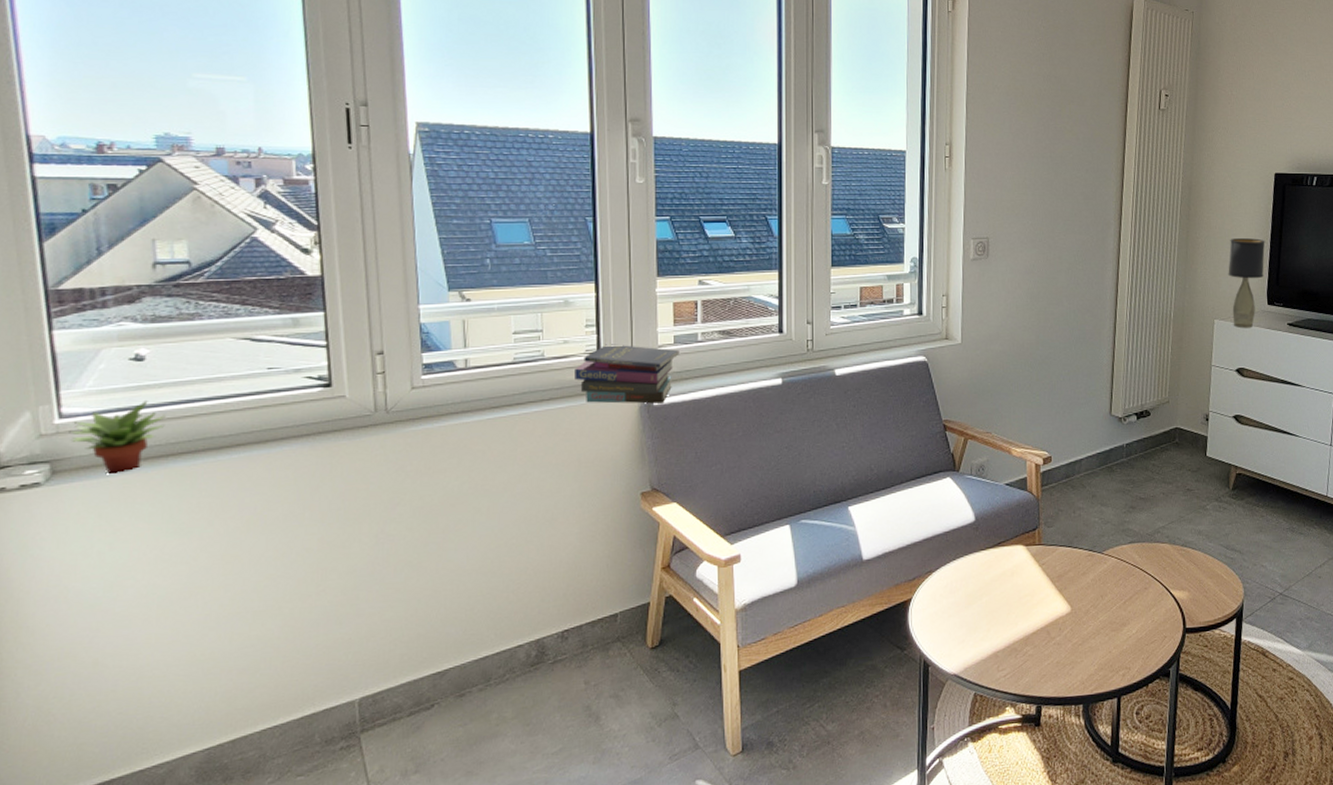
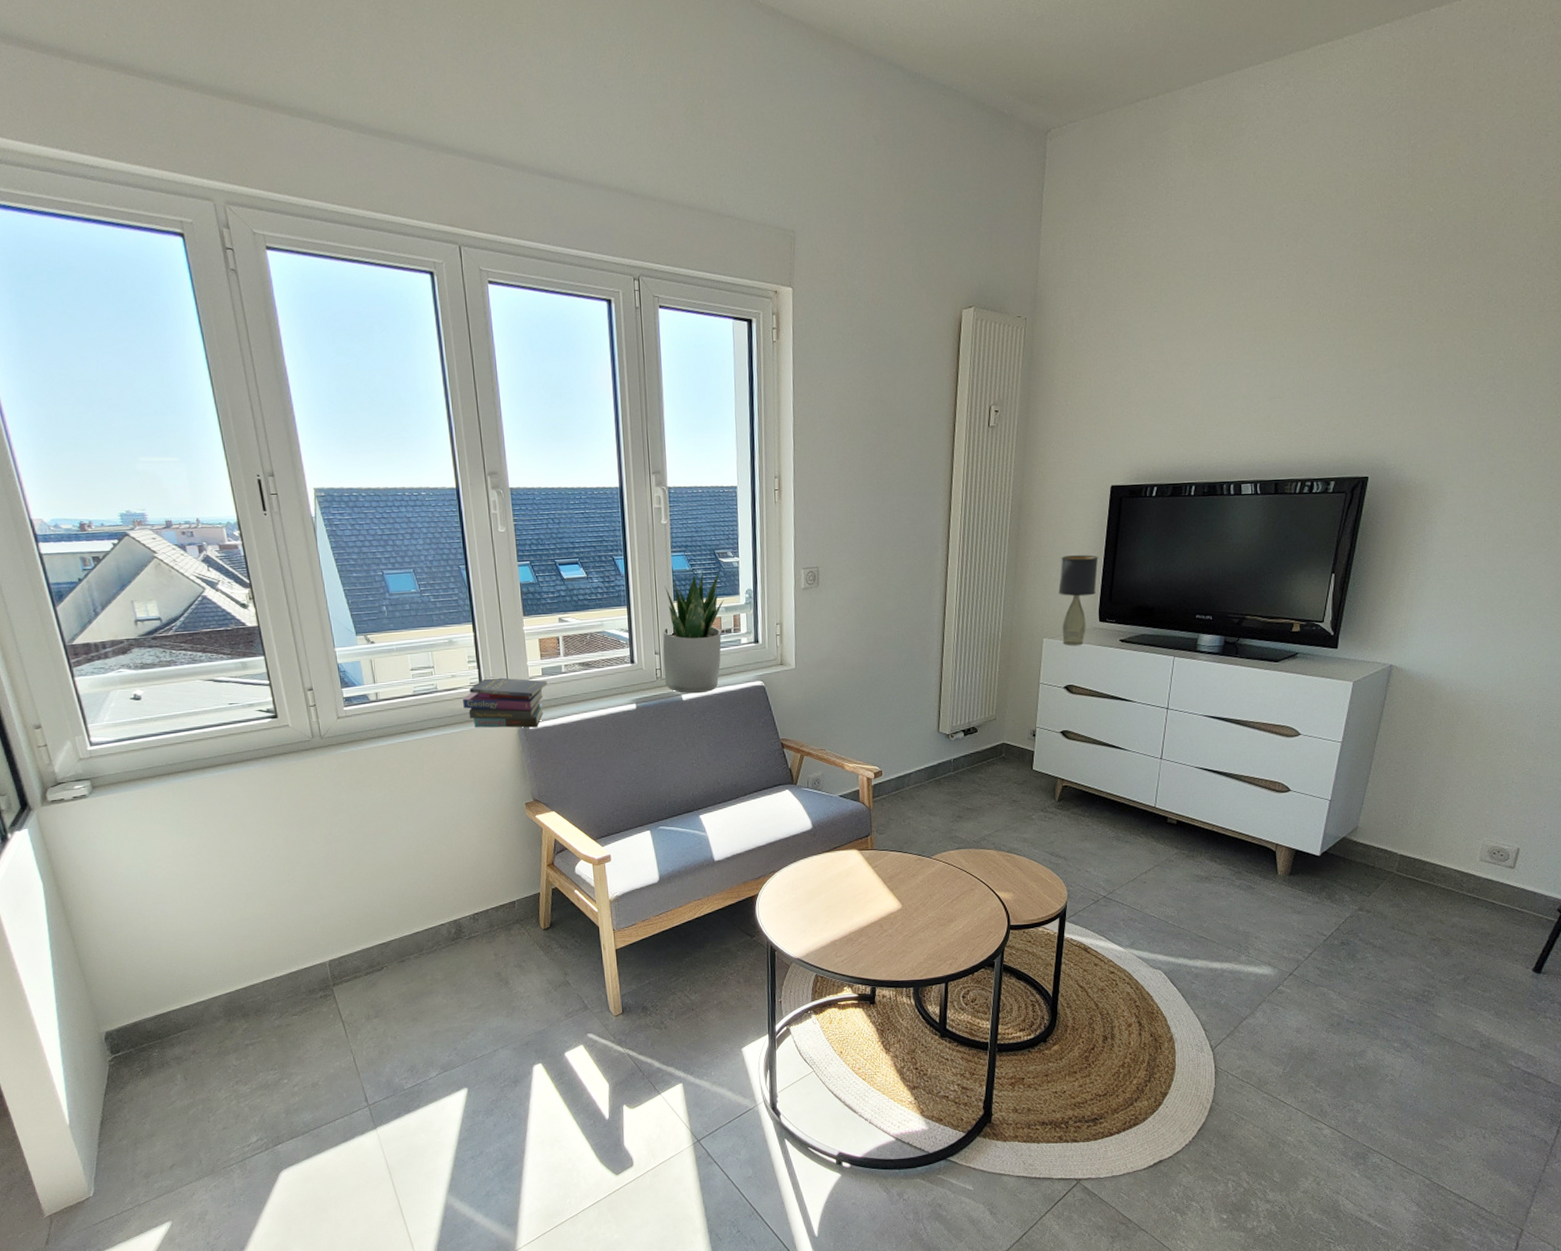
succulent plant: present [69,401,166,475] -> none [98,731,163,789]
planter: none [816,237,888,369] -> present [662,571,725,694]

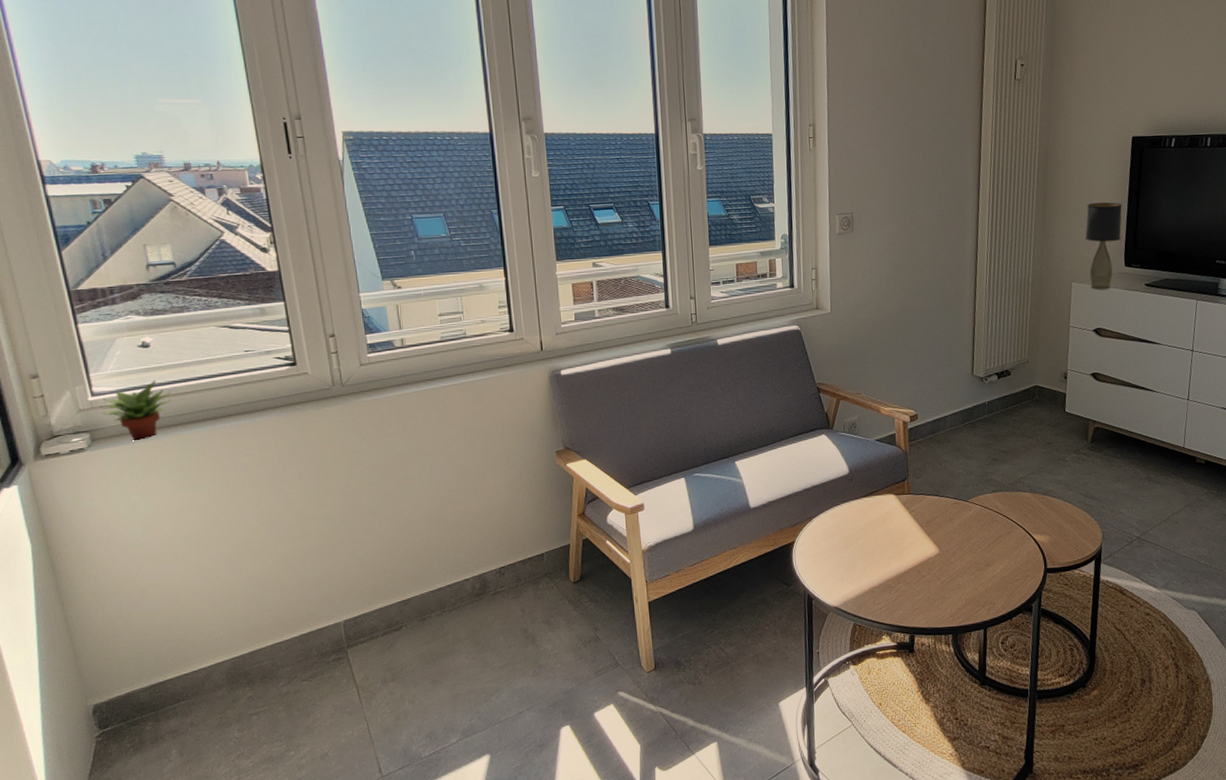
succulent plant: none [98,731,163,789] -> present [100,380,171,441]
books: present [463,677,547,728] -> none [492,322,580,375]
planter: present [662,571,725,694] -> none [698,217,760,339]

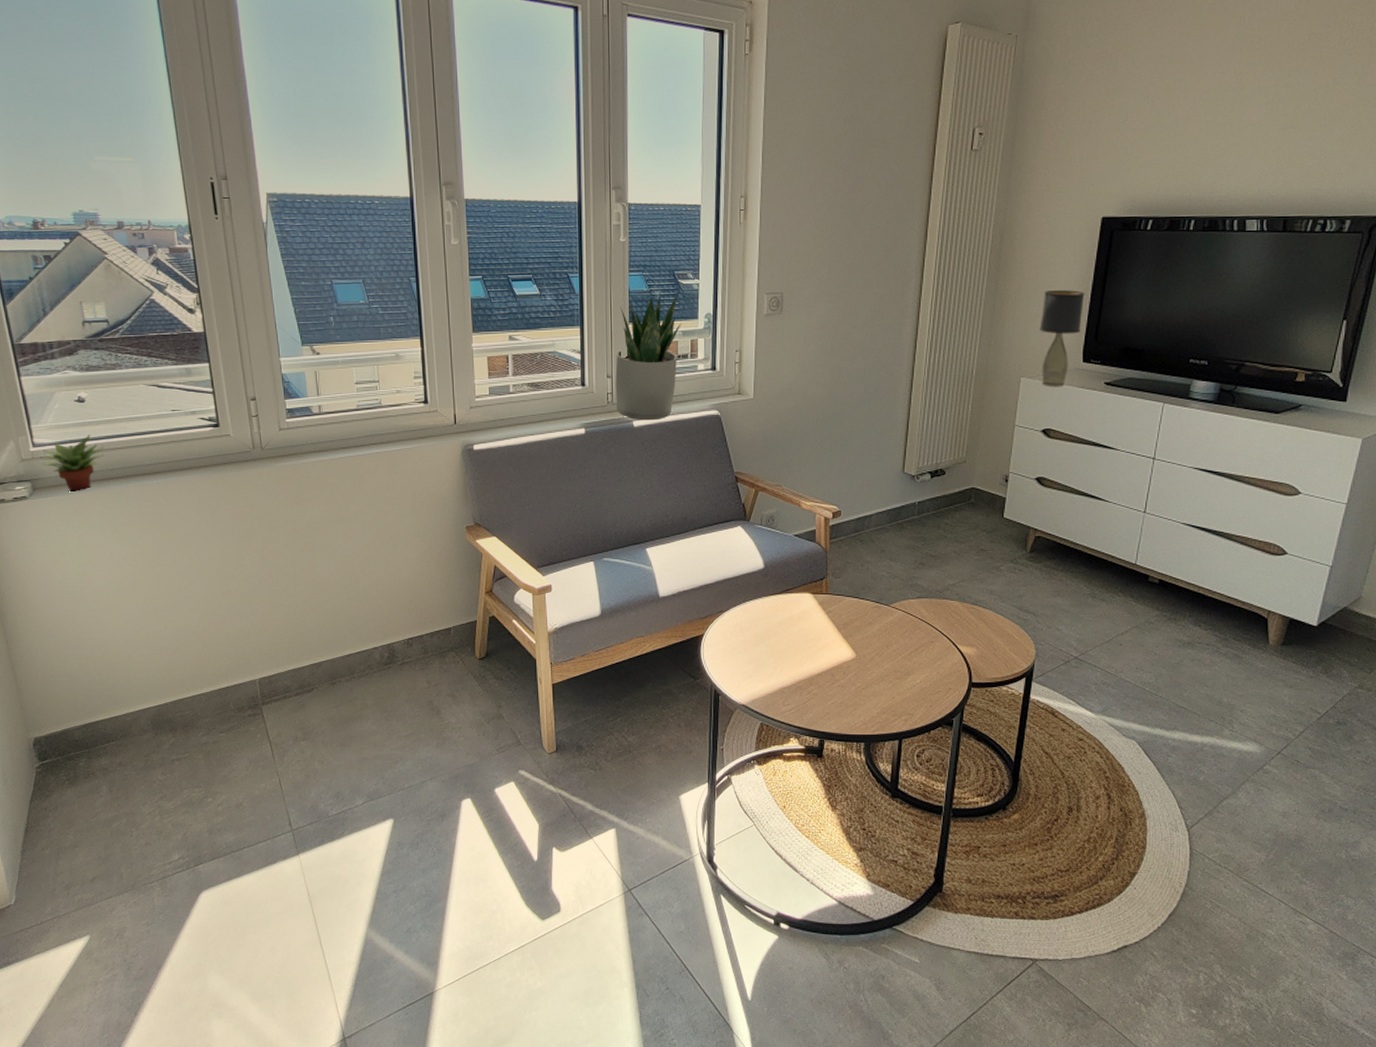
planter: none [698,217,760,339] -> present [615,293,683,421]

